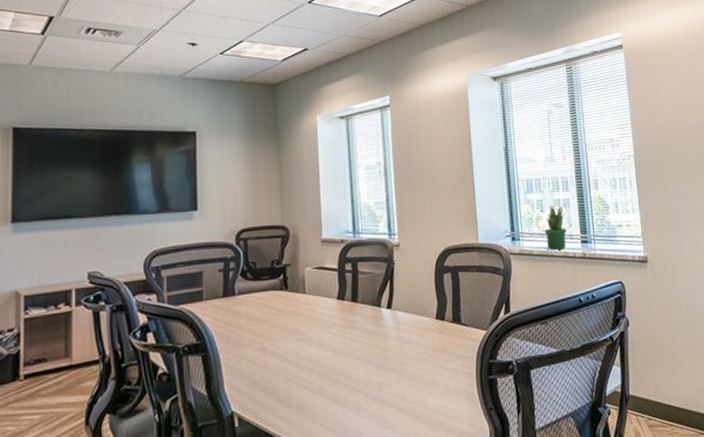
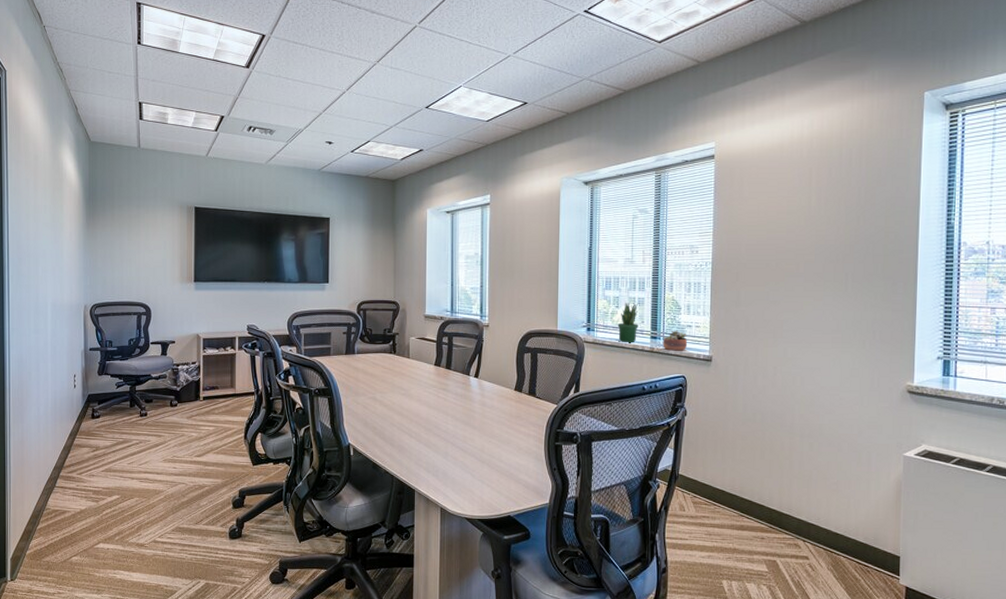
succulent plant: none [593,231,624,258] -> present [660,330,690,353]

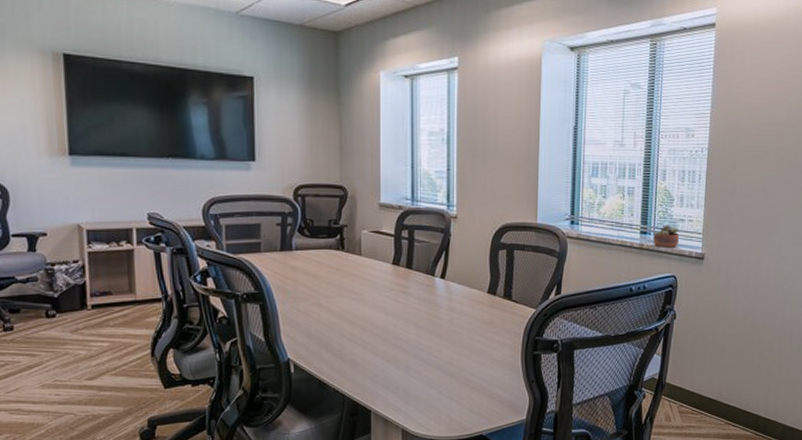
planter: present [617,303,638,343] -> none [604,192,627,239]

